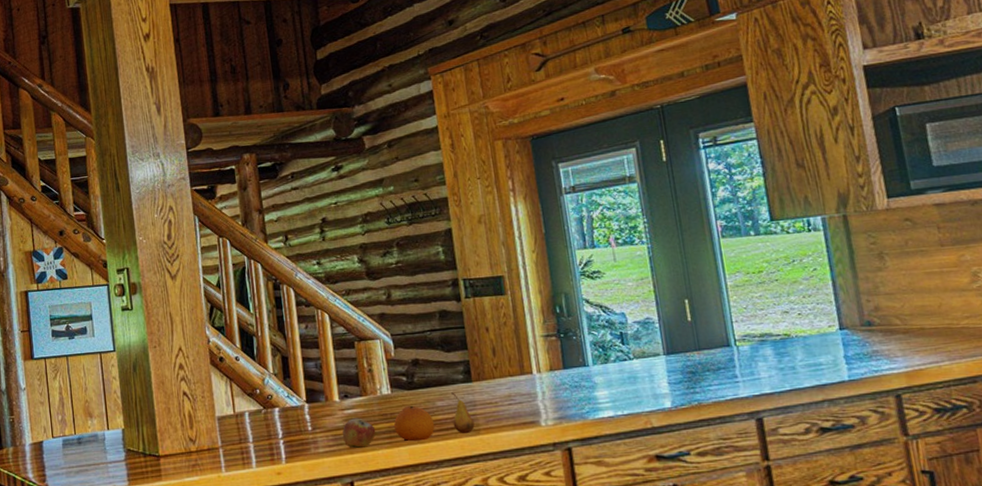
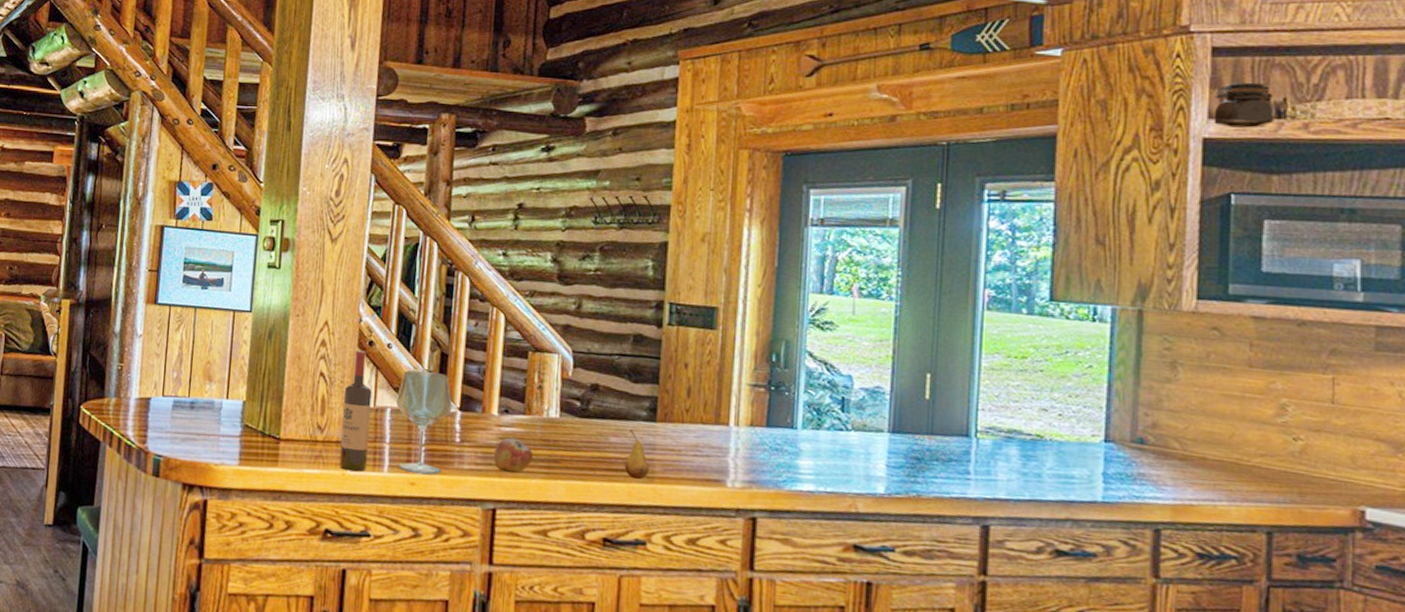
wine bottle: none [206,366,237,473] -> present [339,350,372,473]
wine glass: none [251,374,302,465] -> present [396,370,453,476]
fruit: present [394,405,435,442] -> none [556,435,603,478]
jar: none [864,13,916,54] -> present [1213,82,1275,128]

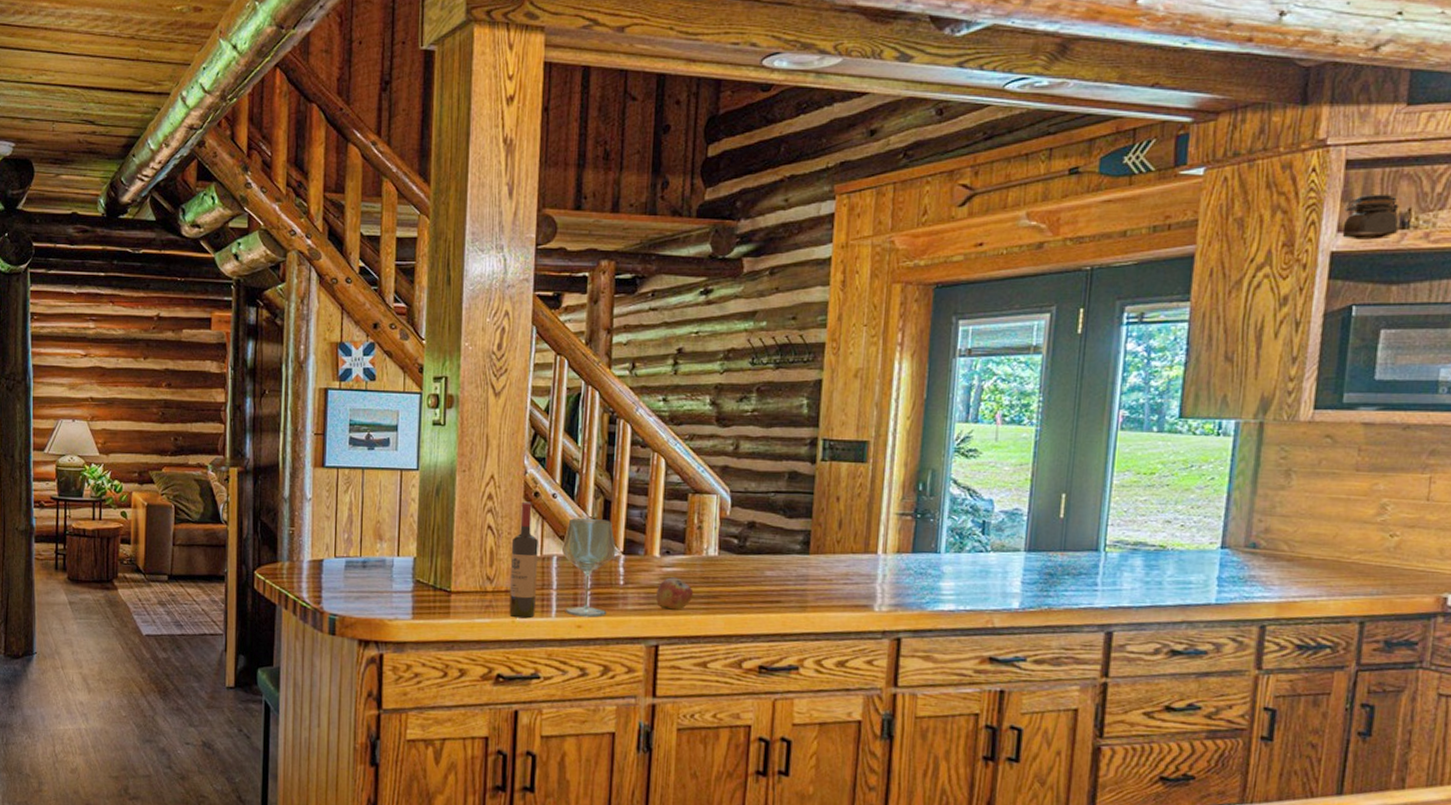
fruit: present [624,429,649,480] -> none [779,563,802,610]

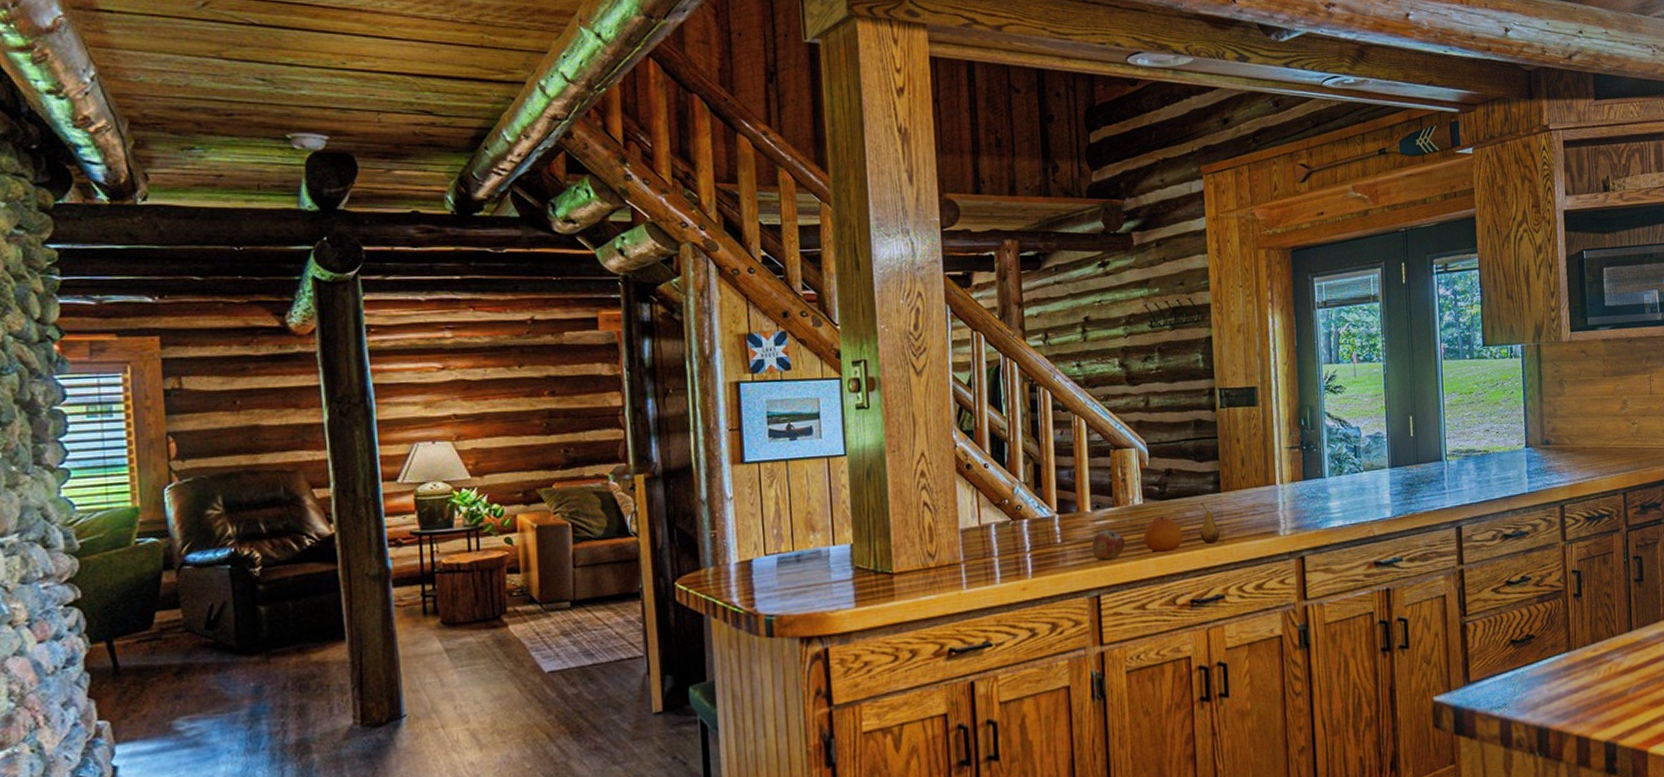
wine bottle: present [509,501,538,619] -> none [949,474,980,590]
wine glass: present [562,518,616,618] -> none [999,483,1051,580]
fruit: none [714,571,759,611] -> present [1144,516,1183,553]
fruit: none [779,563,802,610] -> present [1200,502,1220,545]
jar: present [1342,194,1400,240] -> none [1568,165,1603,201]

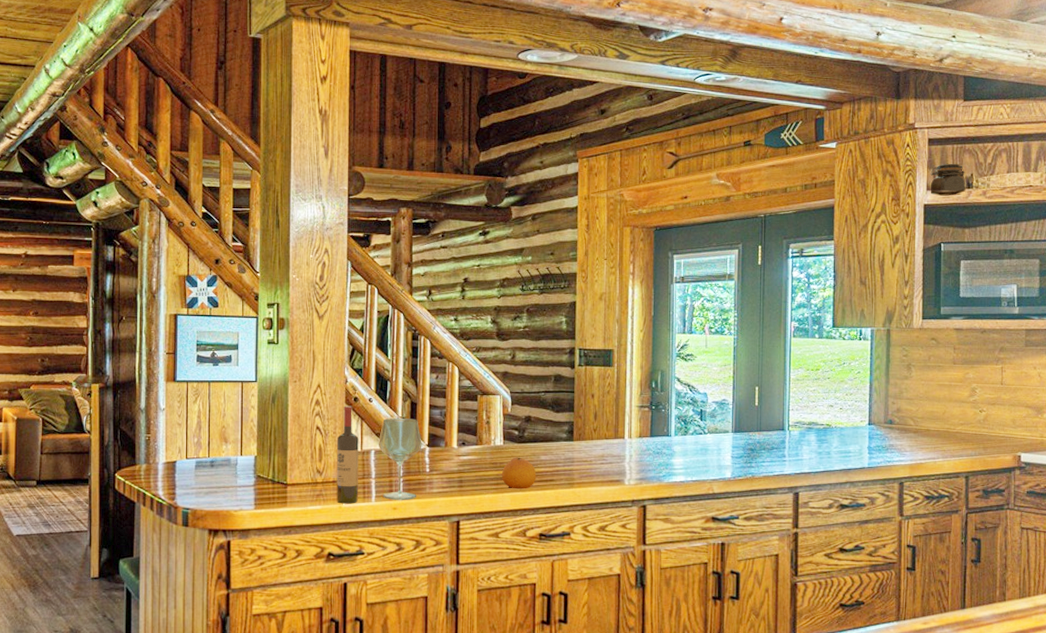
wine bottle: none [949,474,980,590] -> present [336,406,359,504]
wine glass: none [999,483,1051,580] -> present [379,418,422,500]
fruit: present [1091,529,1126,561] -> none [455,464,485,492]
fruit: present [1200,502,1220,545] -> none [552,448,570,486]
jar: none [1568,165,1603,201] -> present [930,163,966,196]

